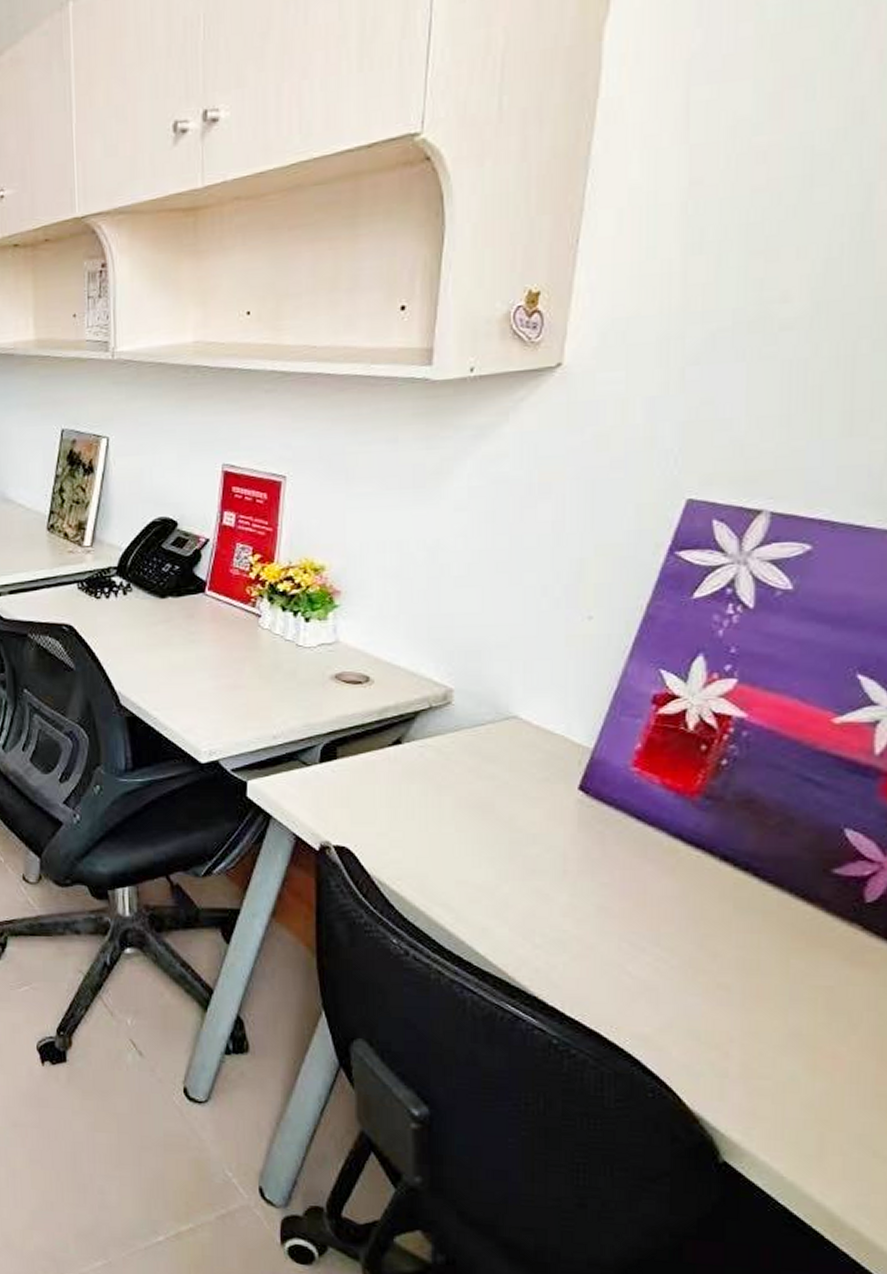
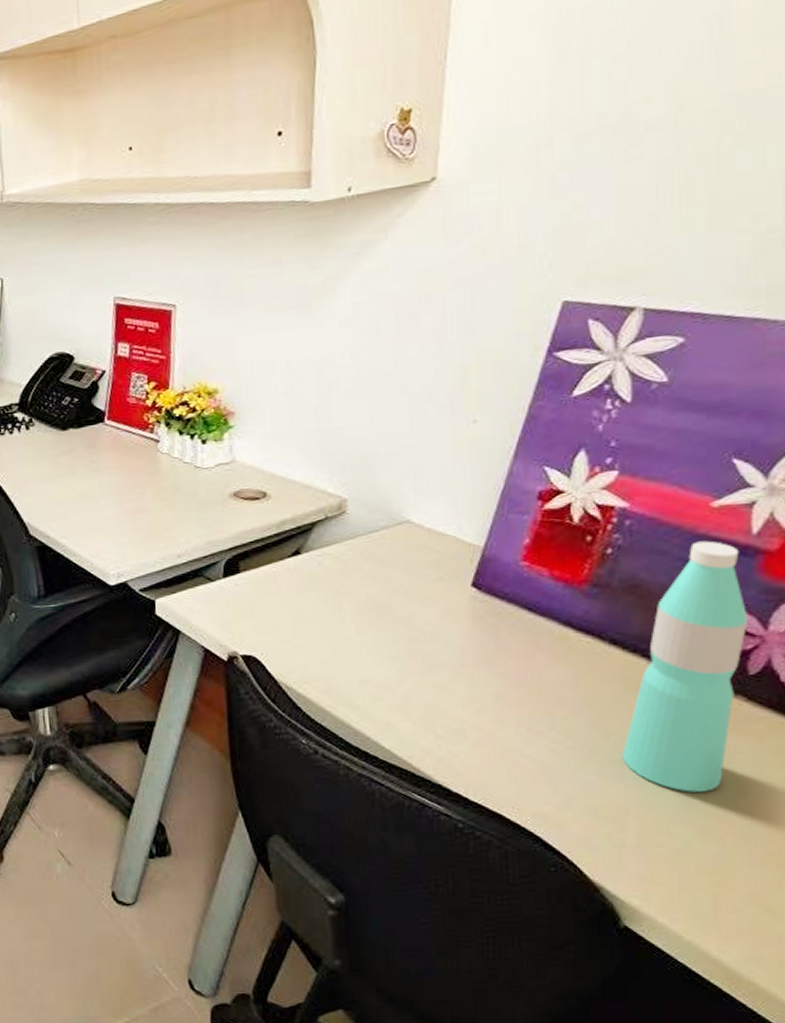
water bottle: none [729,758,868,1024] -> present [622,540,749,792]

